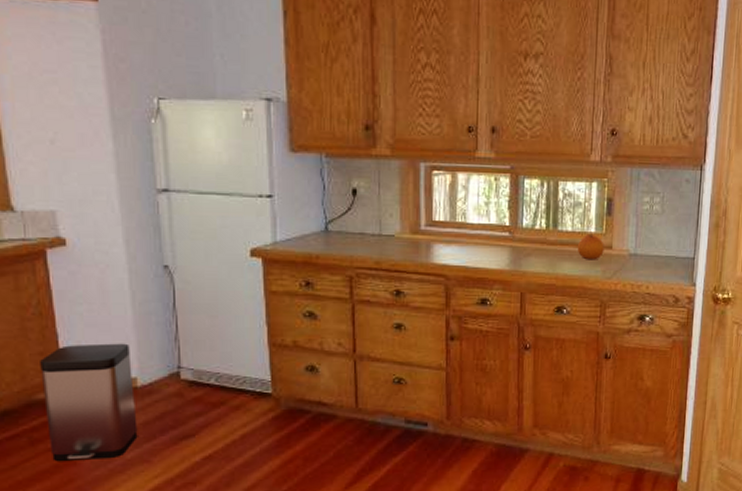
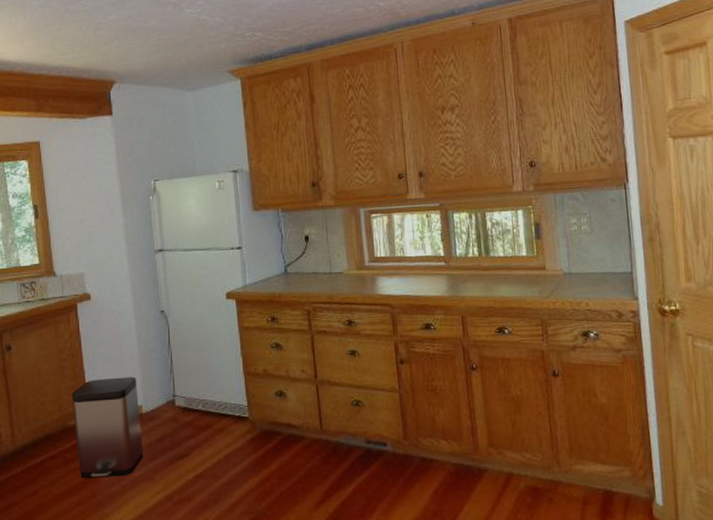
fruit: present [577,234,604,260] -> none [510,258,538,282]

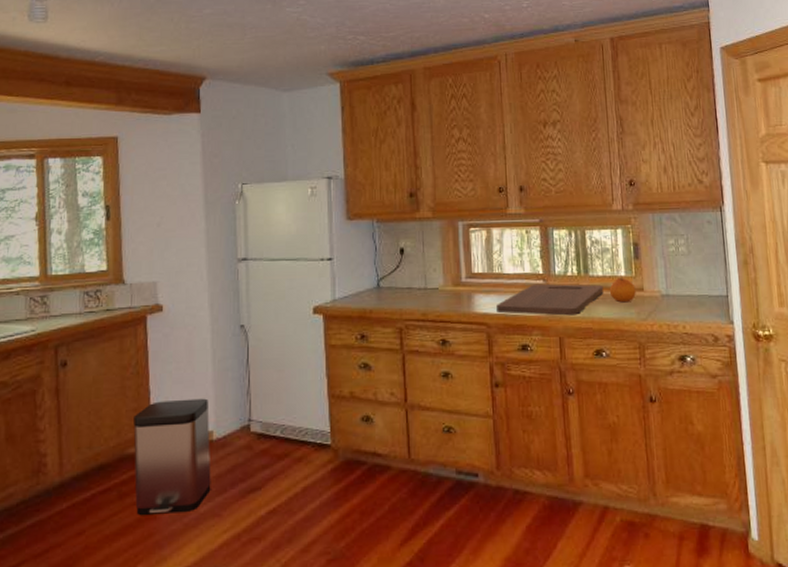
cutting board: none [399,265,505,296] -> present [496,283,604,316]
fruit: none [510,258,538,282] -> present [609,278,636,303]

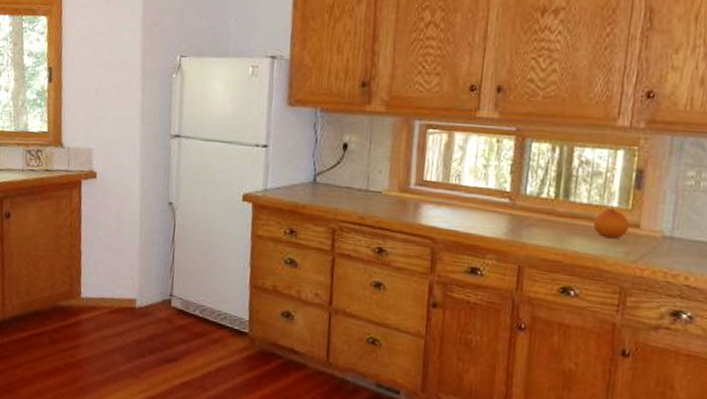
pedal bin: present [133,398,211,515] -> none [64,263,134,368]
cutting board: present [496,283,604,316] -> none [446,201,586,245]

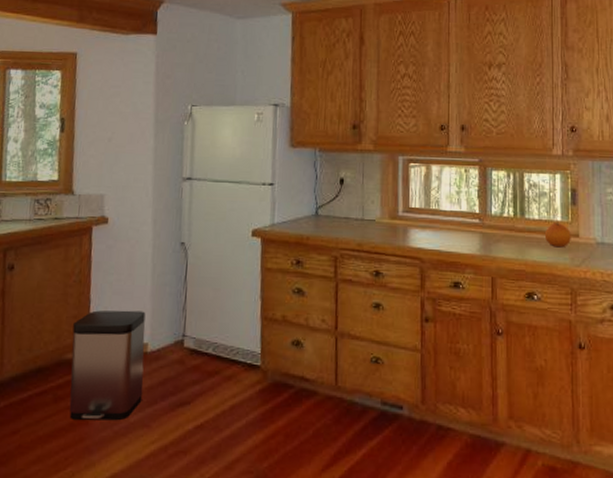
pedal bin: none [64,263,134,368] -> present [69,310,146,421]

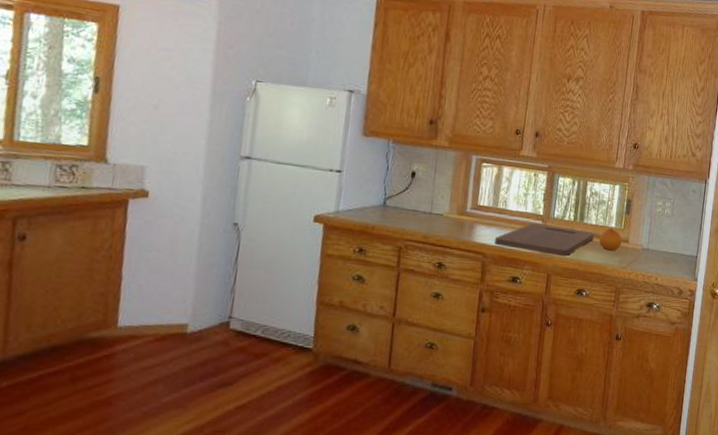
pedal bin: present [69,310,146,421] -> none [89,288,188,401]
cutting board: none [431,222,539,257] -> present [495,223,595,257]

